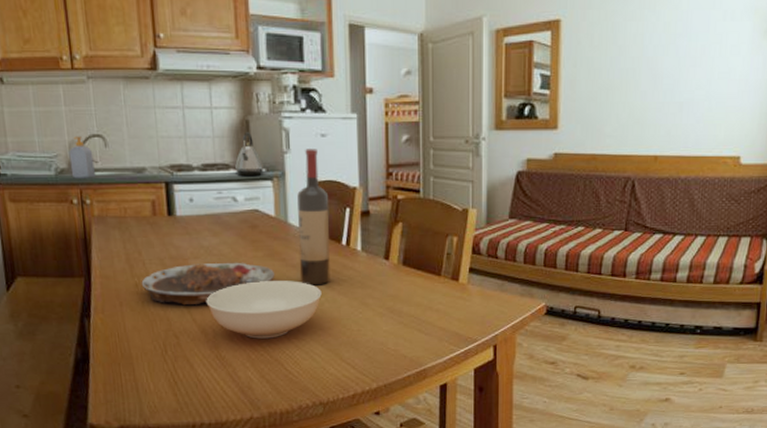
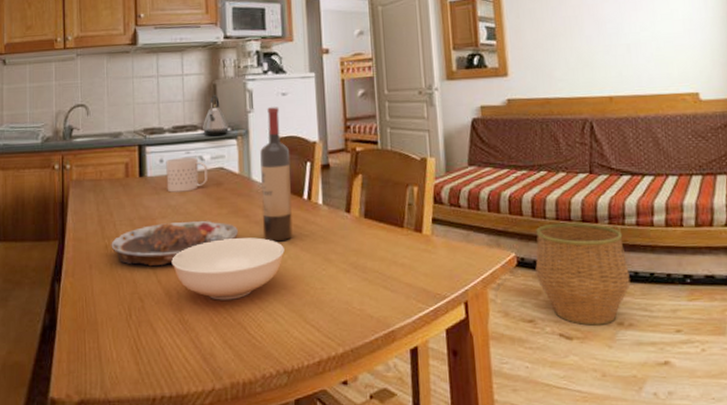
soap bottle: present [69,136,95,179] -> none [55,107,76,146]
mug: none [196,198,243,233] -> present [166,157,209,193]
basket: none [562,276,648,368] -> present [535,222,631,326]

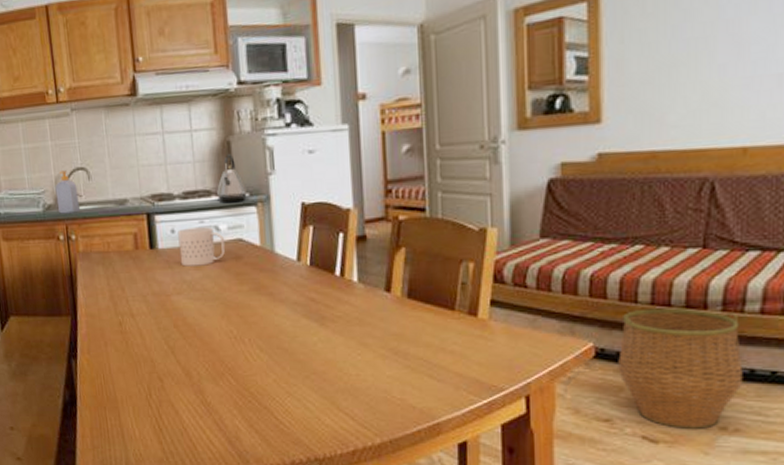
soap bottle: none [55,107,76,146] -> present [55,170,80,214]
plate: present [111,220,239,267] -> none [125,297,262,346]
bowl: present [171,237,285,300] -> none [190,317,314,383]
wine bottle: present [260,107,293,242] -> none [284,167,323,323]

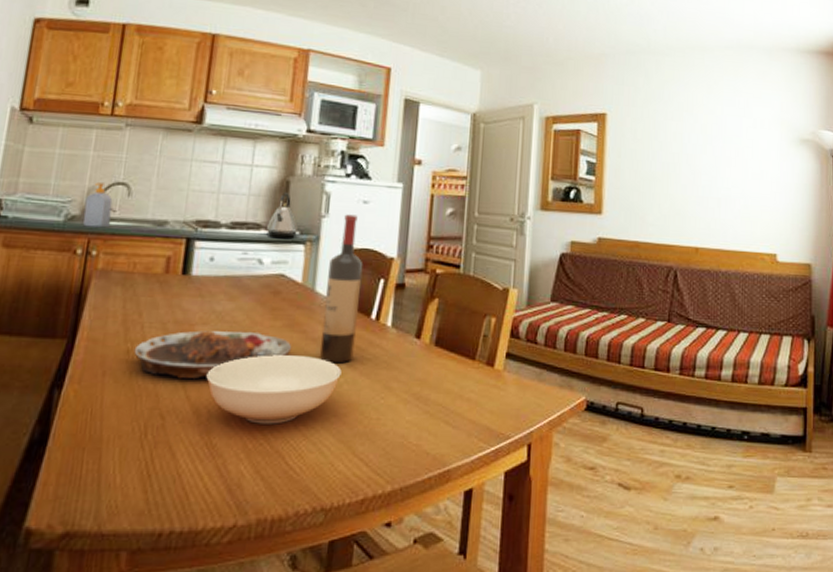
plate: none [125,297,262,346] -> present [134,330,292,379]
mug: present [178,227,226,267] -> none [213,257,267,298]
bowl: none [190,317,314,383] -> present [206,355,342,424]
wine bottle: none [284,167,323,323] -> present [319,214,364,364]
basket: present [618,308,743,429] -> none [603,369,693,477]

